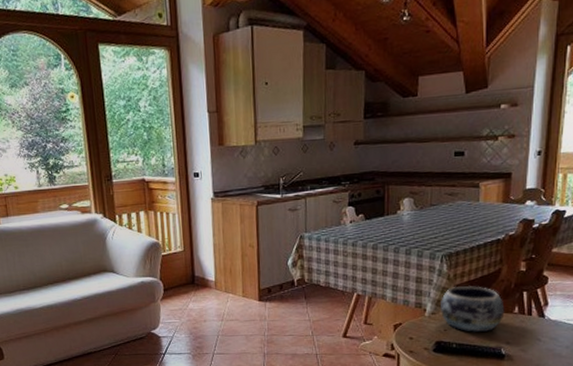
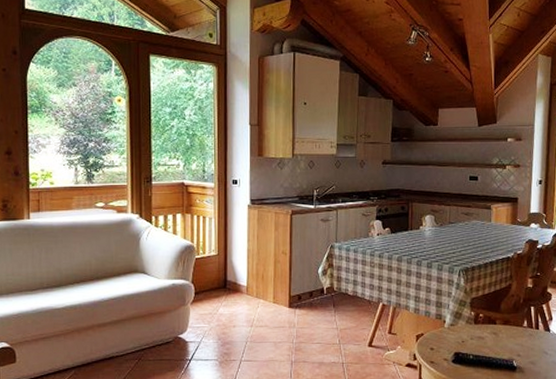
decorative bowl: present [439,285,505,333] -> none [458,299,515,345]

